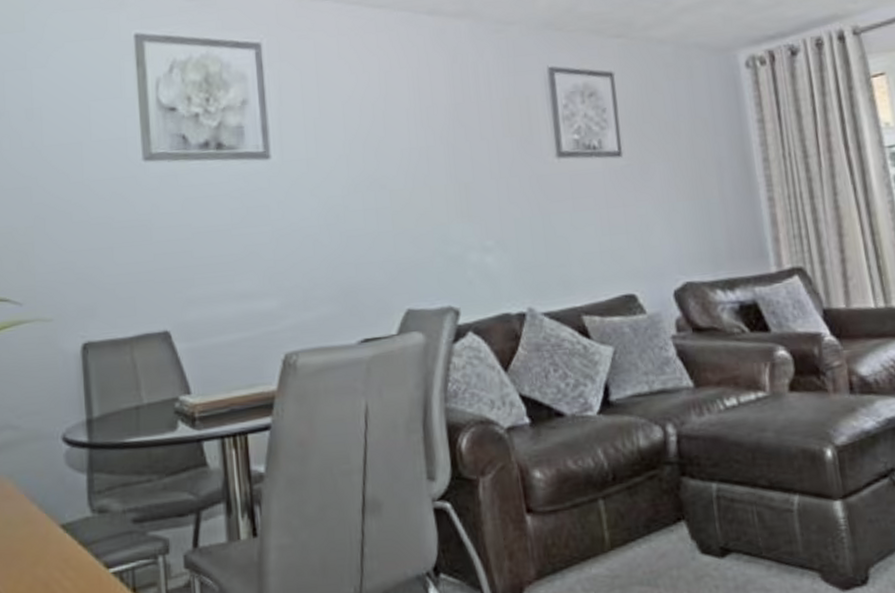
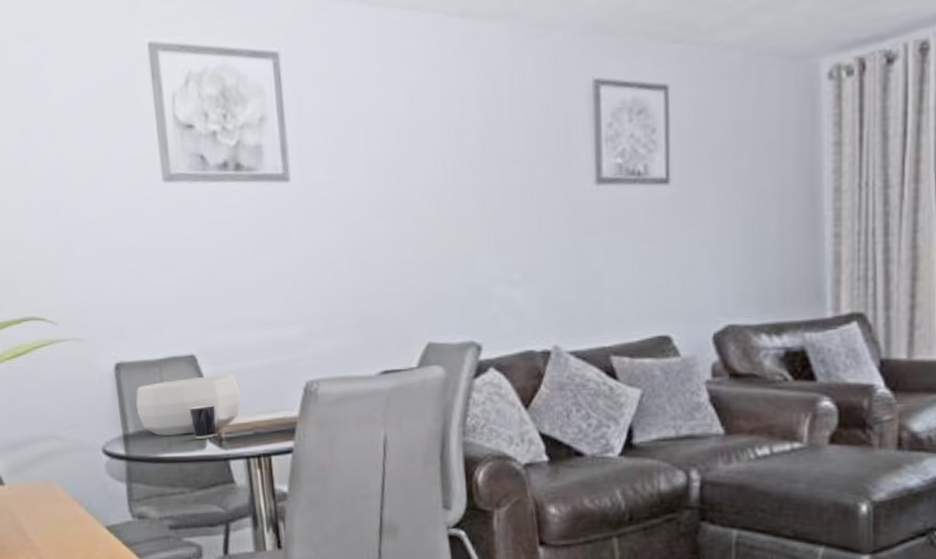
decorative bowl: none [102,348,217,419] -> present [136,373,241,436]
mug: none [161,382,191,420] -> present [189,404,217,439]

